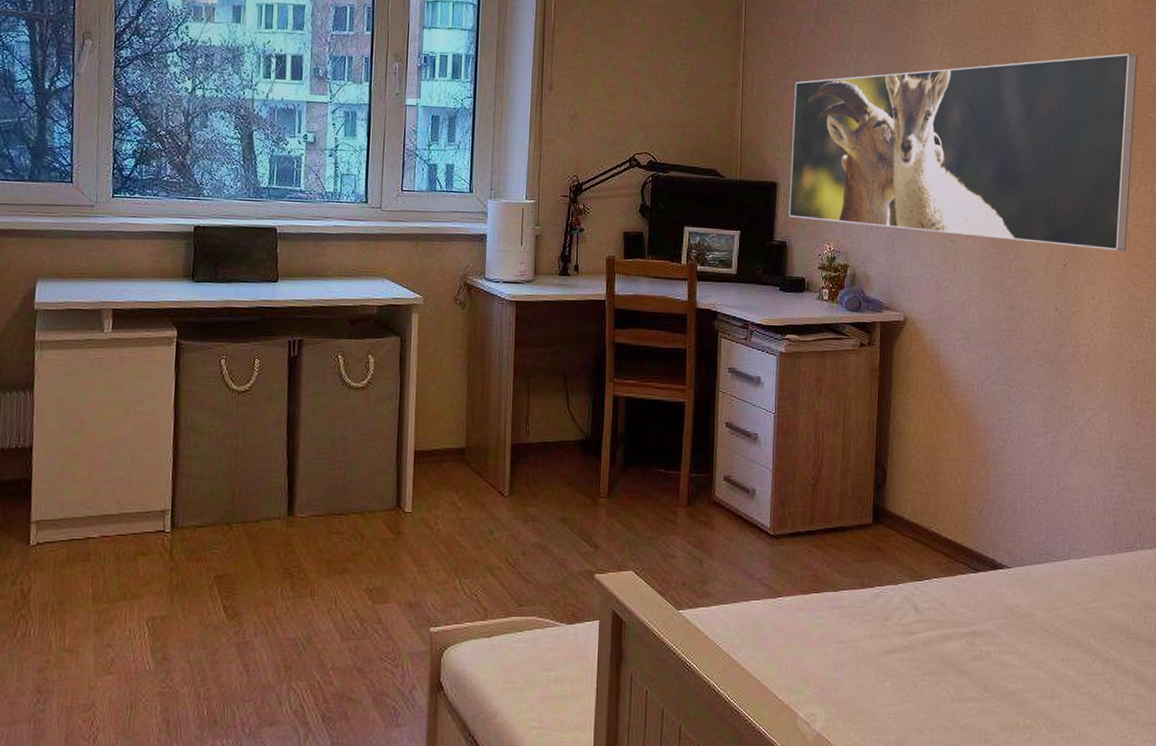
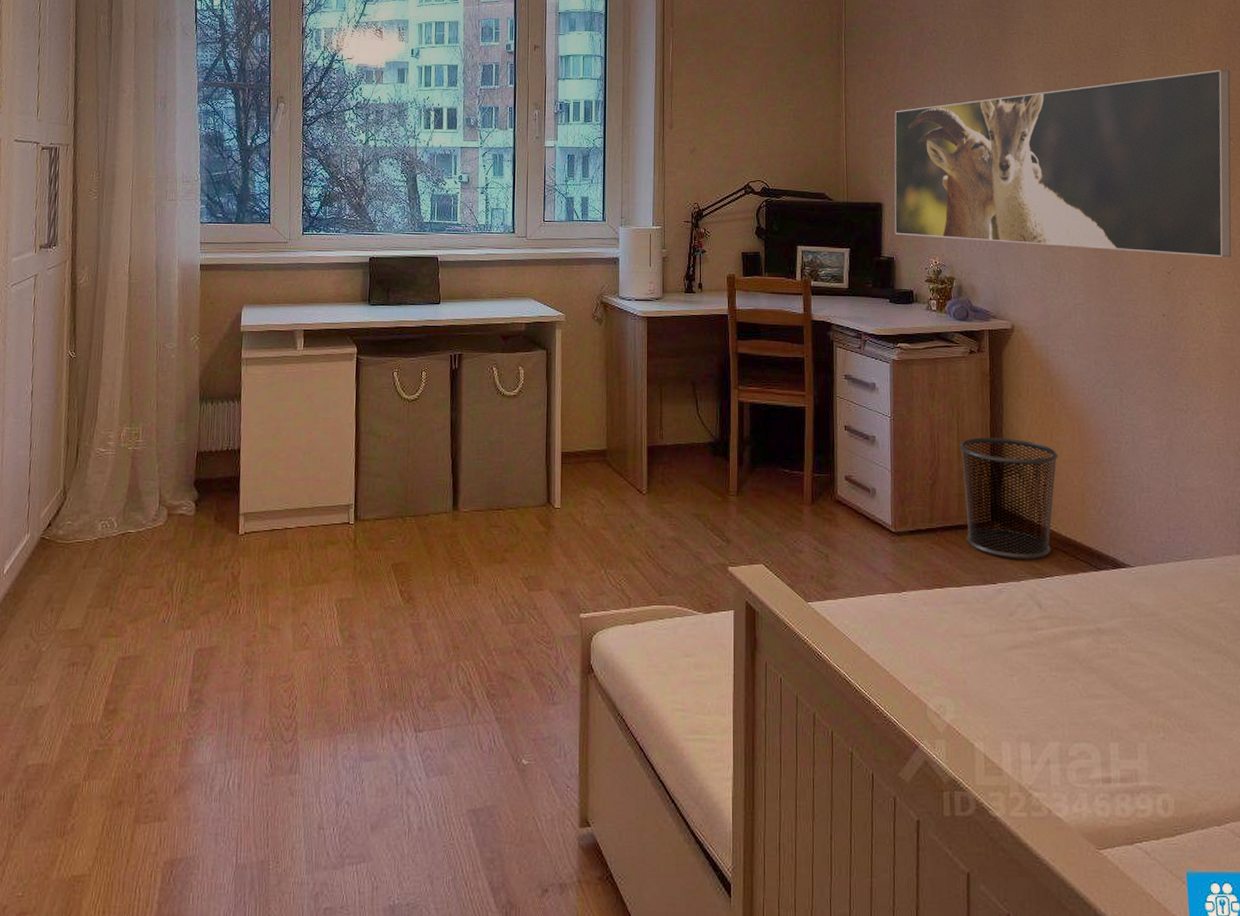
waste bin: none [843,435,943,562] -> present [959,437,1058,560]

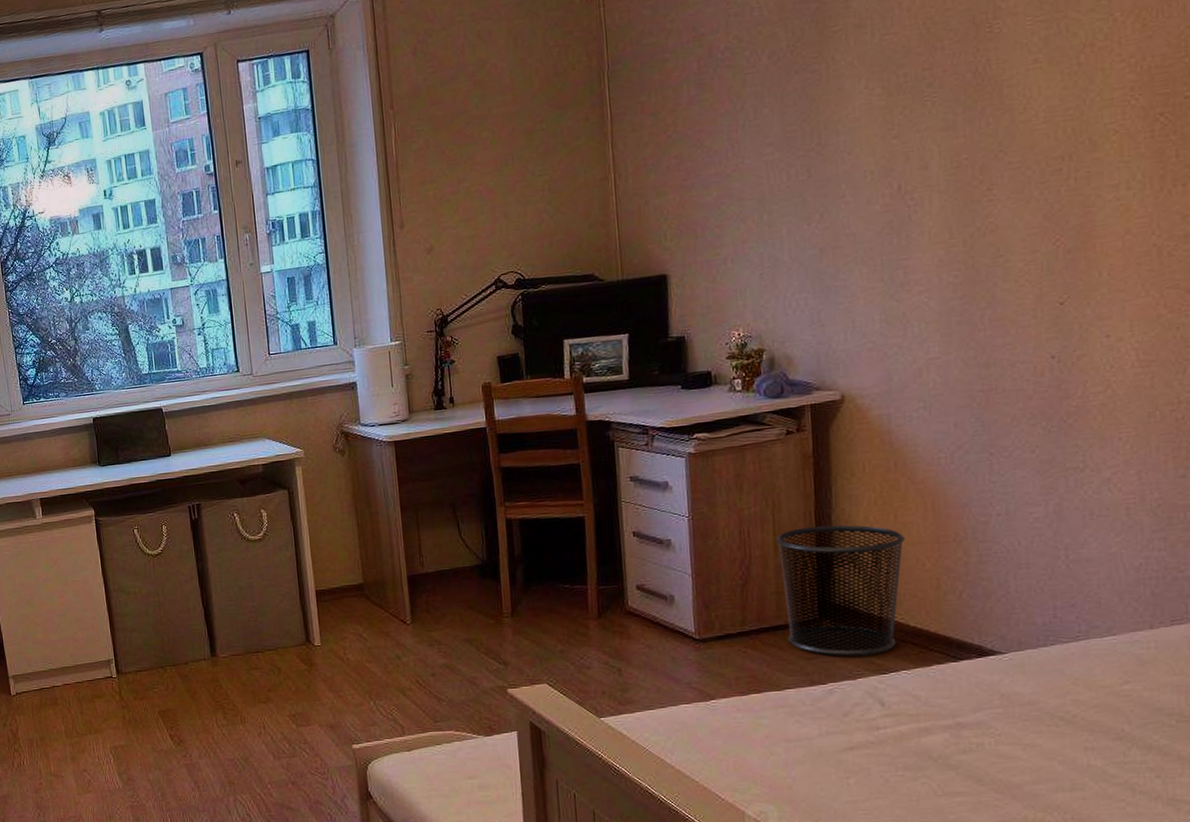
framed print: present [894,69,1232,258] -> none [678,19,1164,309]

